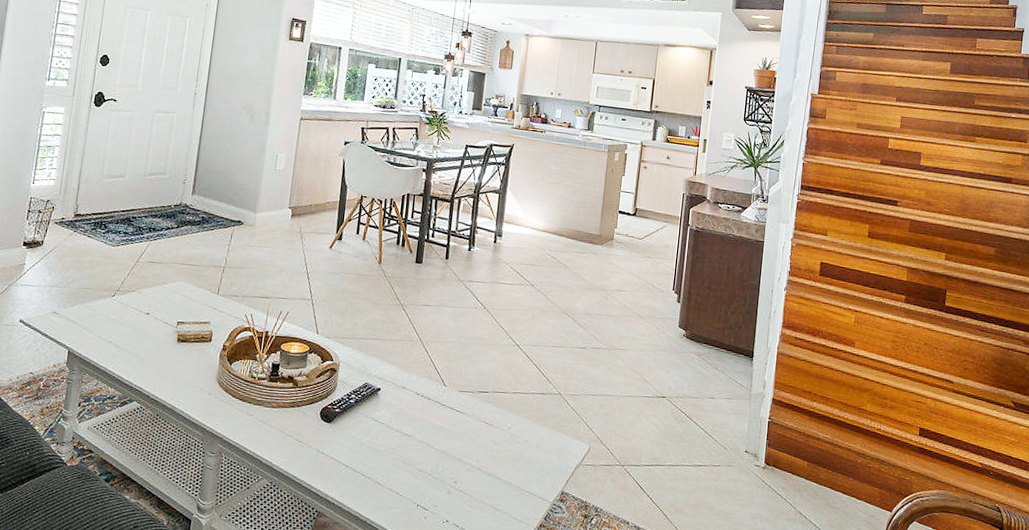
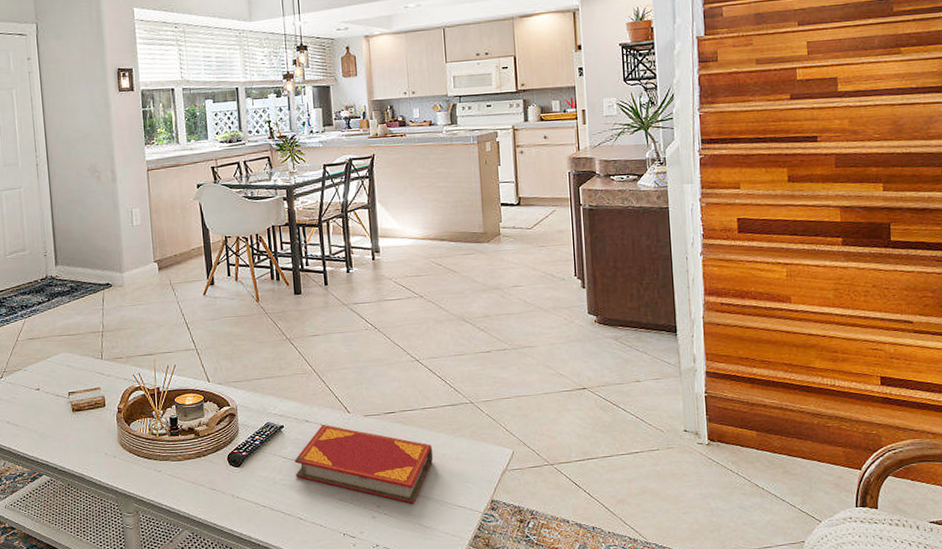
hardback book: none [382,394,517,484] -> present [294,425,434,504]

